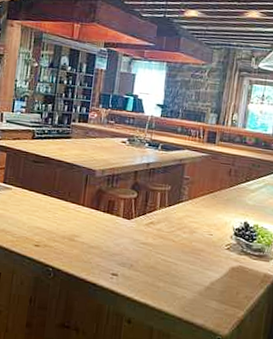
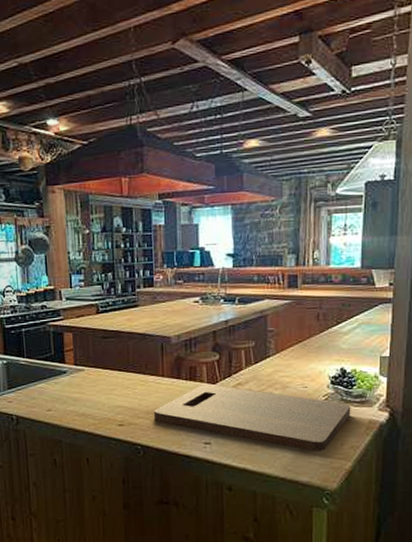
cutting board: none [68,218,250,297] -> present [153,384,351,451]

